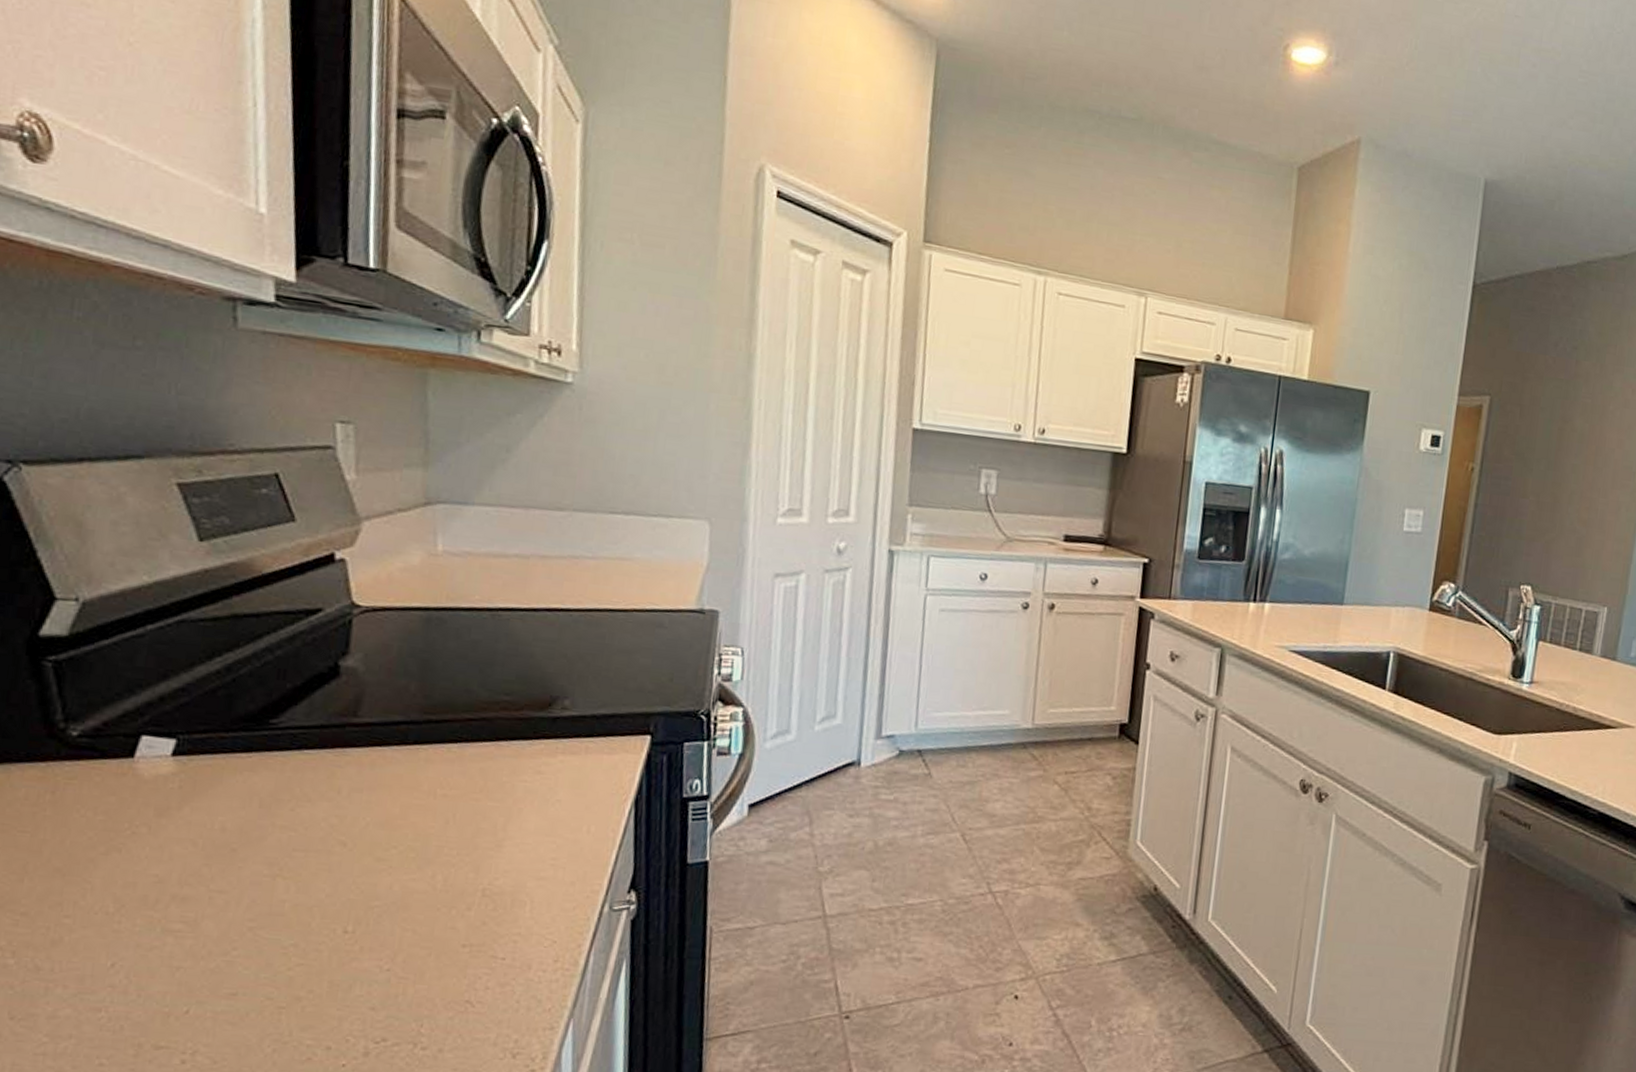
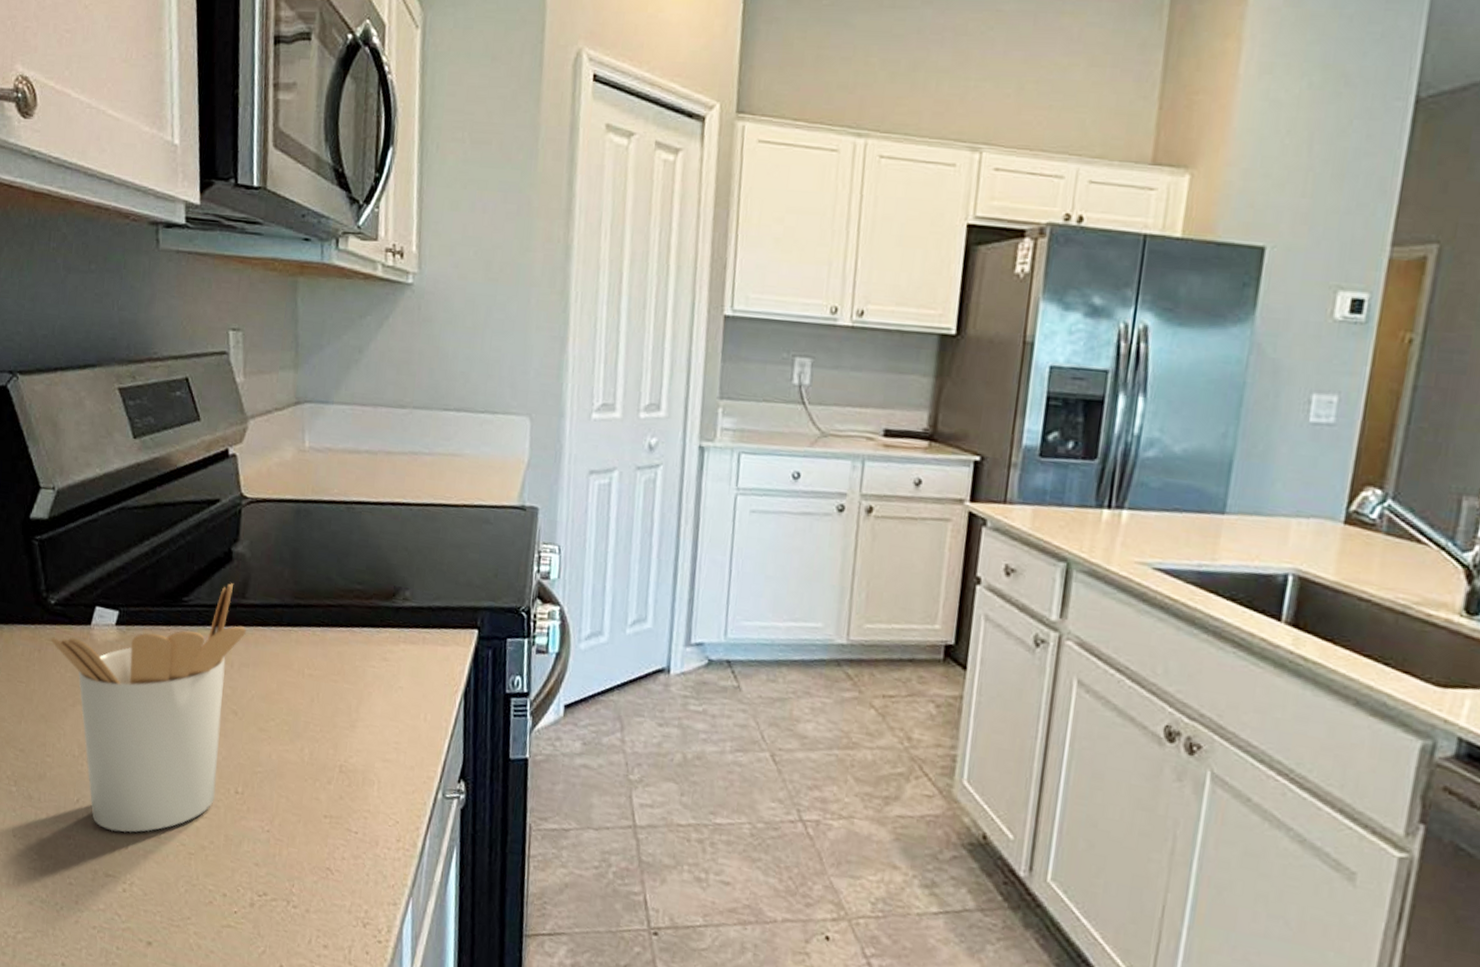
utensil holder: none [71,700,359,996] -> present [50,583,246,833]

